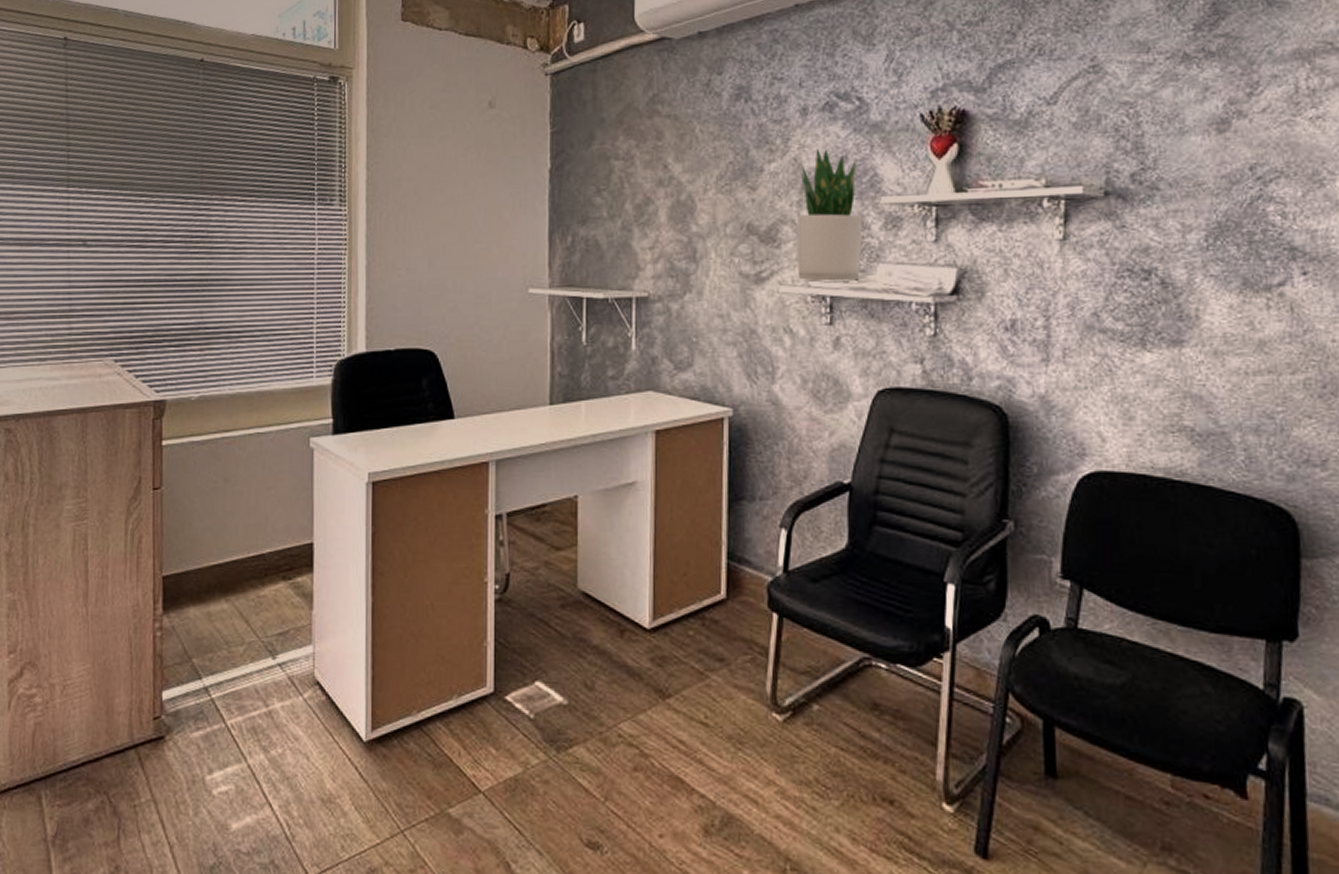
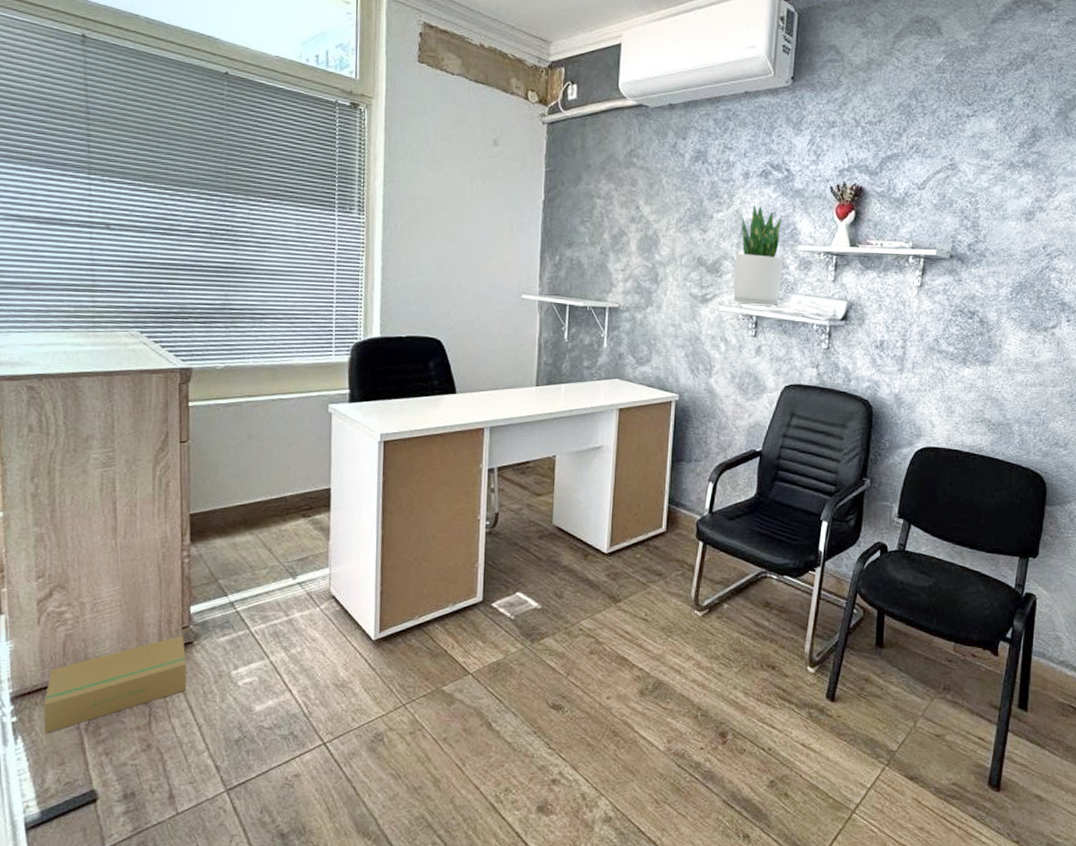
box: none [11,727,158,845] -> present [43,635,187,733]

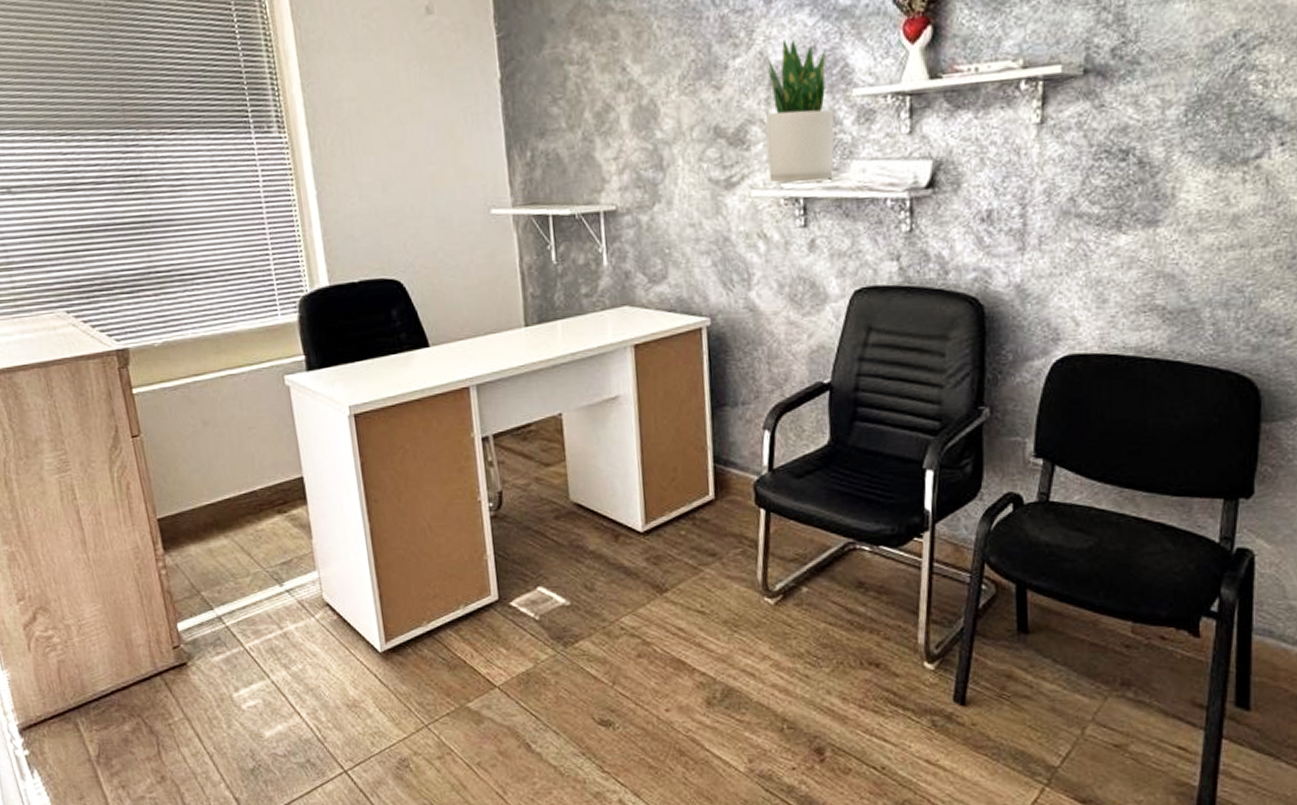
box: present [43,635,187,733] -> none [50,656,190,767]

